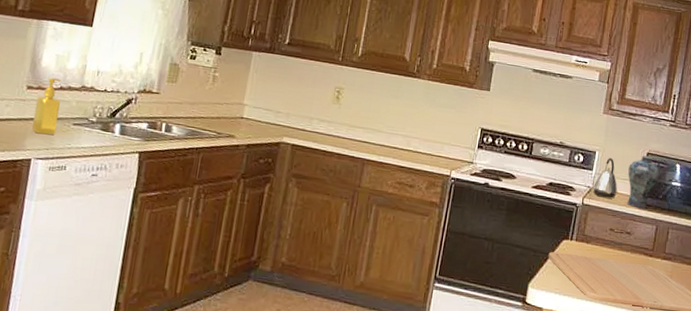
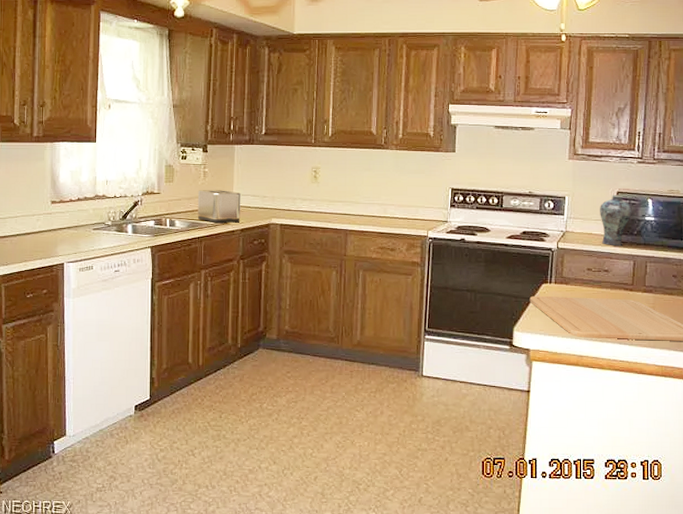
soap dispenser: present [31,77,61,135] -> none [60,191,80,241]
toaster: none [198,95,252,137] -> present [197,189,241,224]
kettle: present [592,158,618,199] -> none [566,201,591,240]

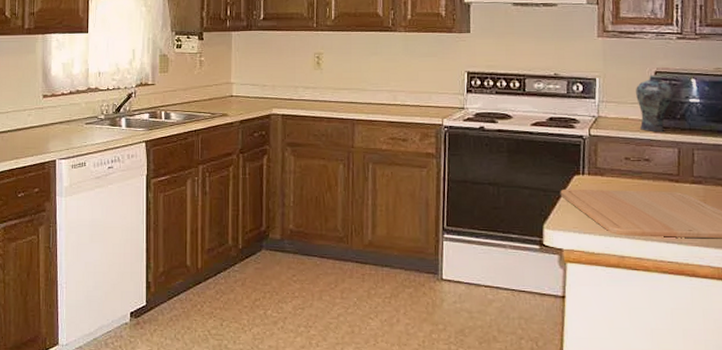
toaster: present [197,189,241,224] -> none [194,78,239,115]

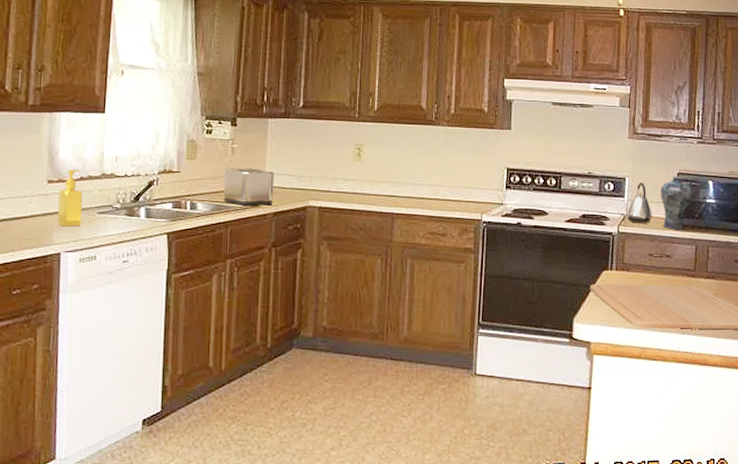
soap dispenser: none [51,84,73,137] -> present [57,169,83,227]
toaster: none [194,78,239,115] -> present [223,167,274,206]
kettle: none [598,83,627,126] -> present [626,183,652,223]

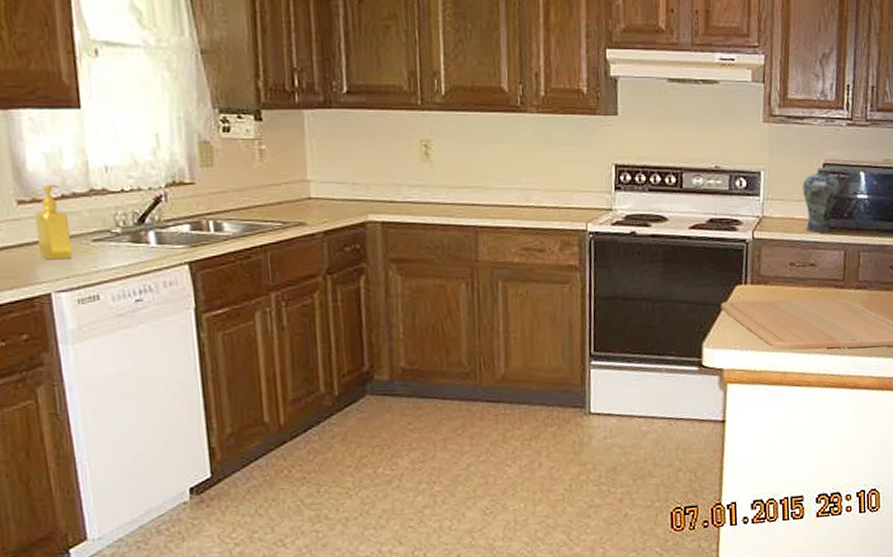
toaster: present [223,167,274,206] -> none [253,174,322,225]
kettle: present [626,183,652,223] -> none [762,177,793,227]

